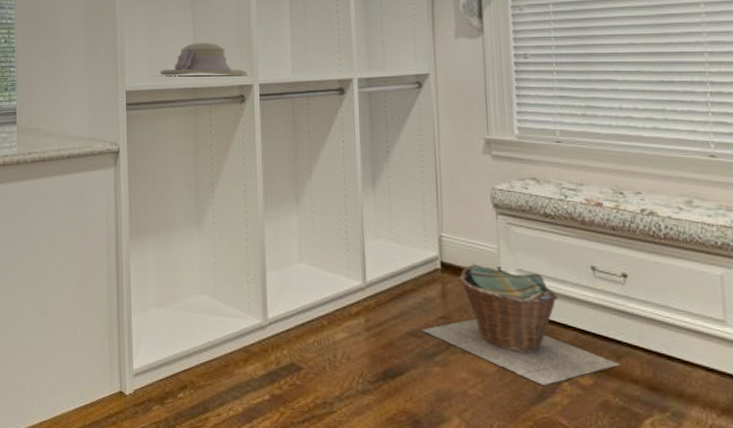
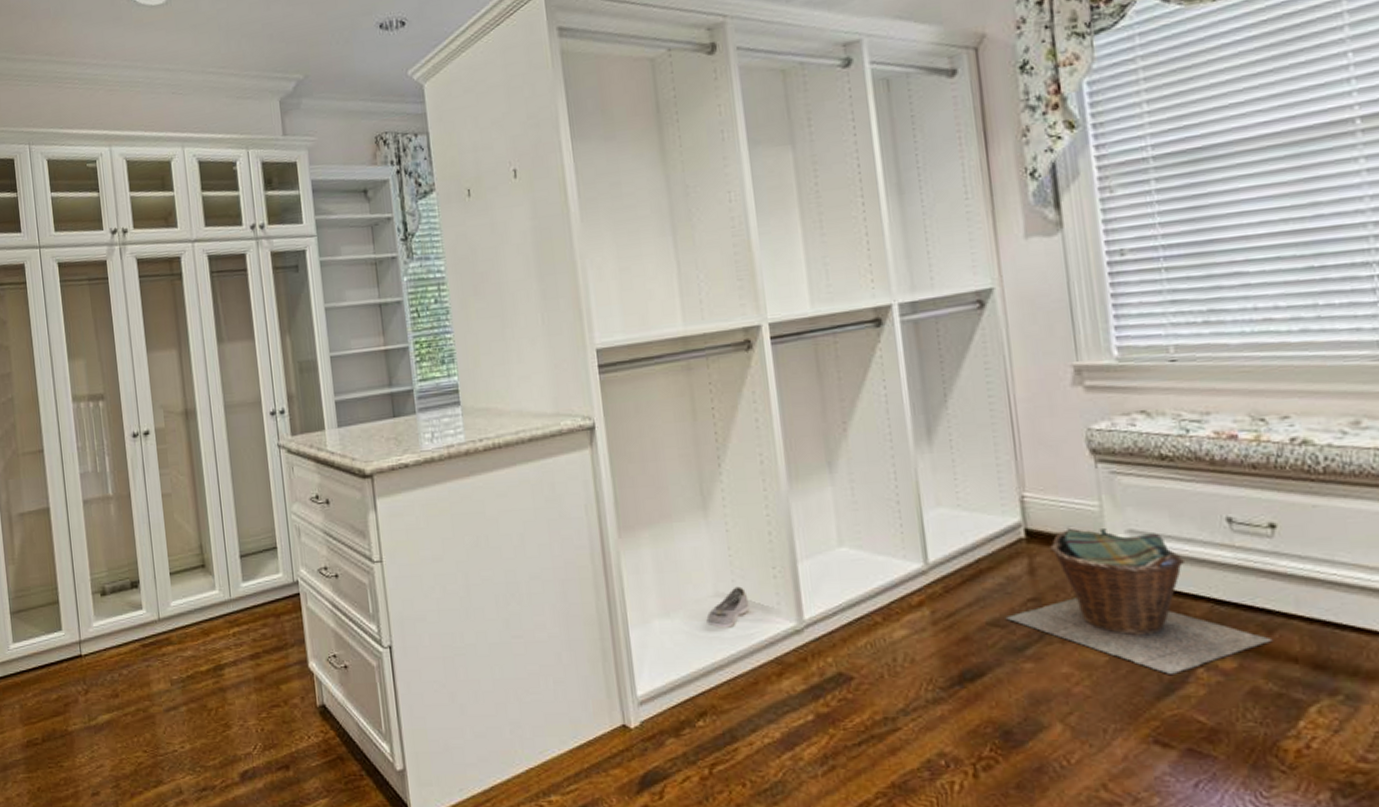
hat: present [159,43,247,76] -> none [637,276,752,325]
shoe: none [192,287,227,320] -> present [706,586,750,628]

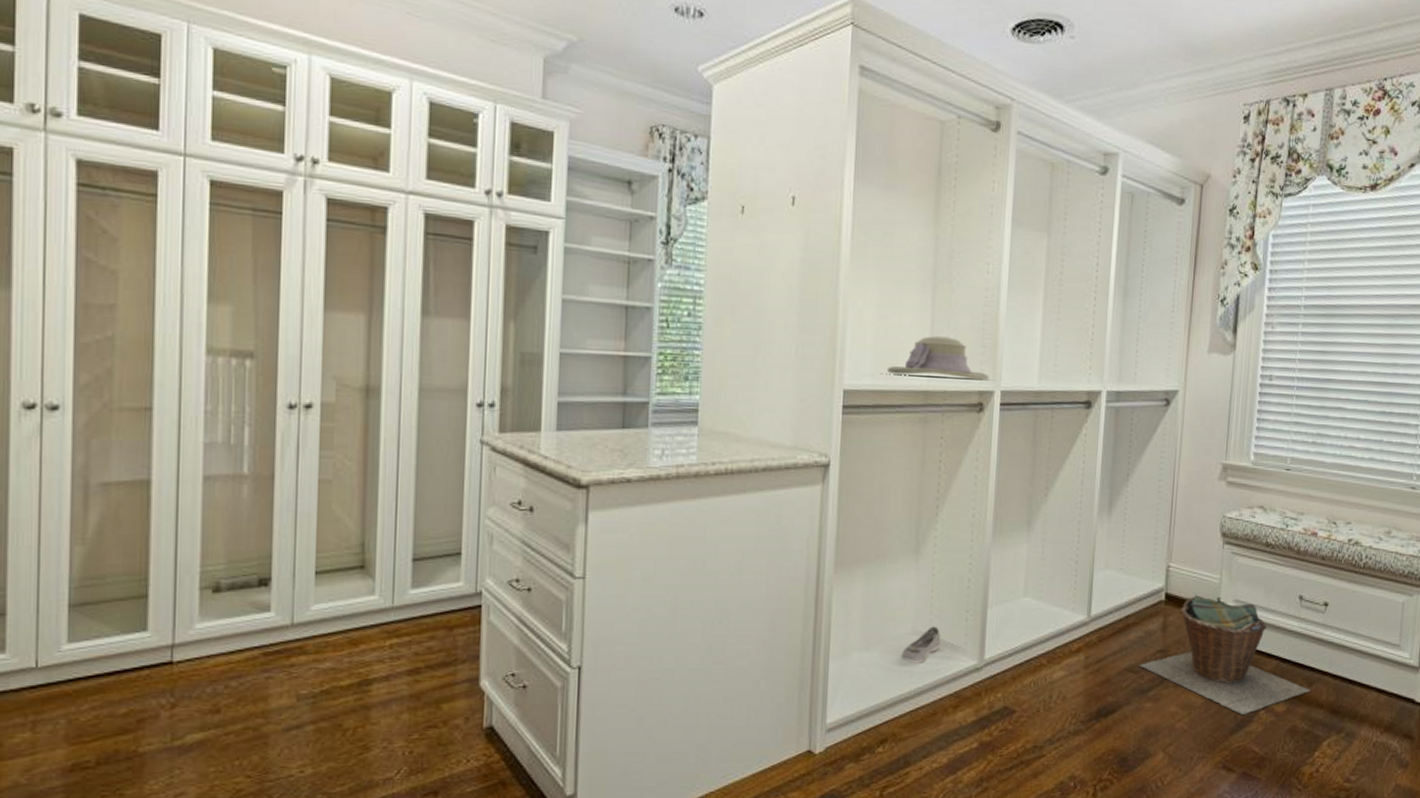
hat: none [637,276,752,325] -> present [886,336,989,381]

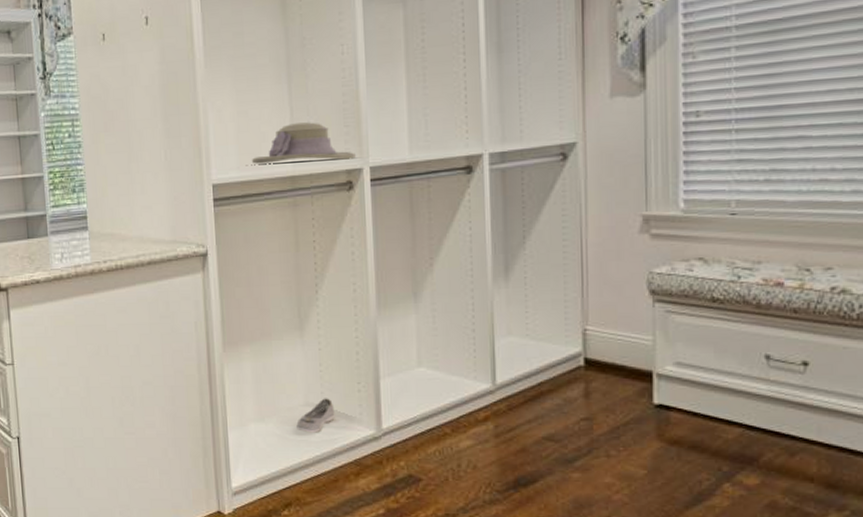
laundry basket: present [1139,594,1311,714] -> none [559,358,794,487]

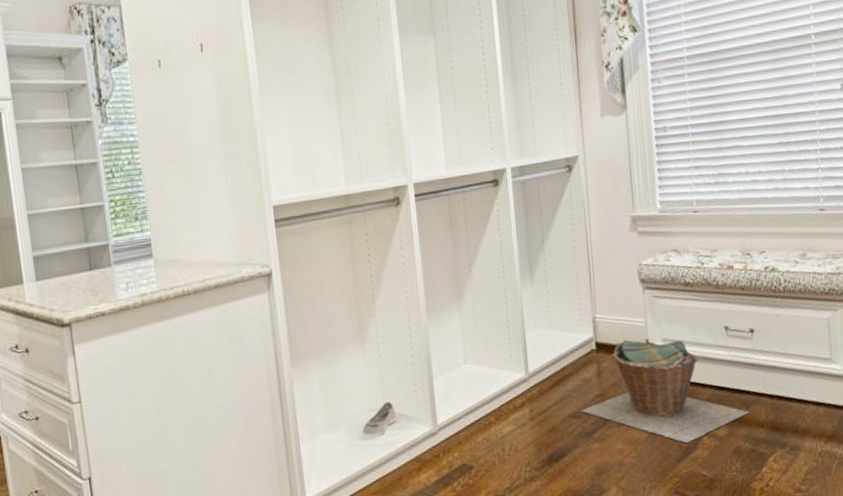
hat: present [251,122,356,164] -> none [308,143,401,185]
laundry basket: none [559,358,794,487] -> present [581,339,750,443]

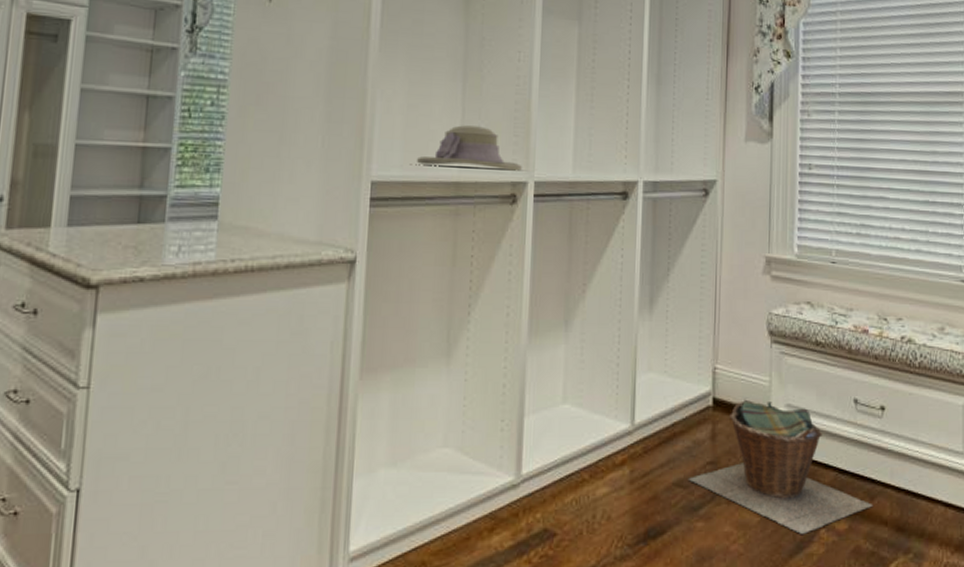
hat: none [308,143,401,185] -> present [416,125,522,171]
shoe: present [362,401,396,437] -> none [431,438,475,480]

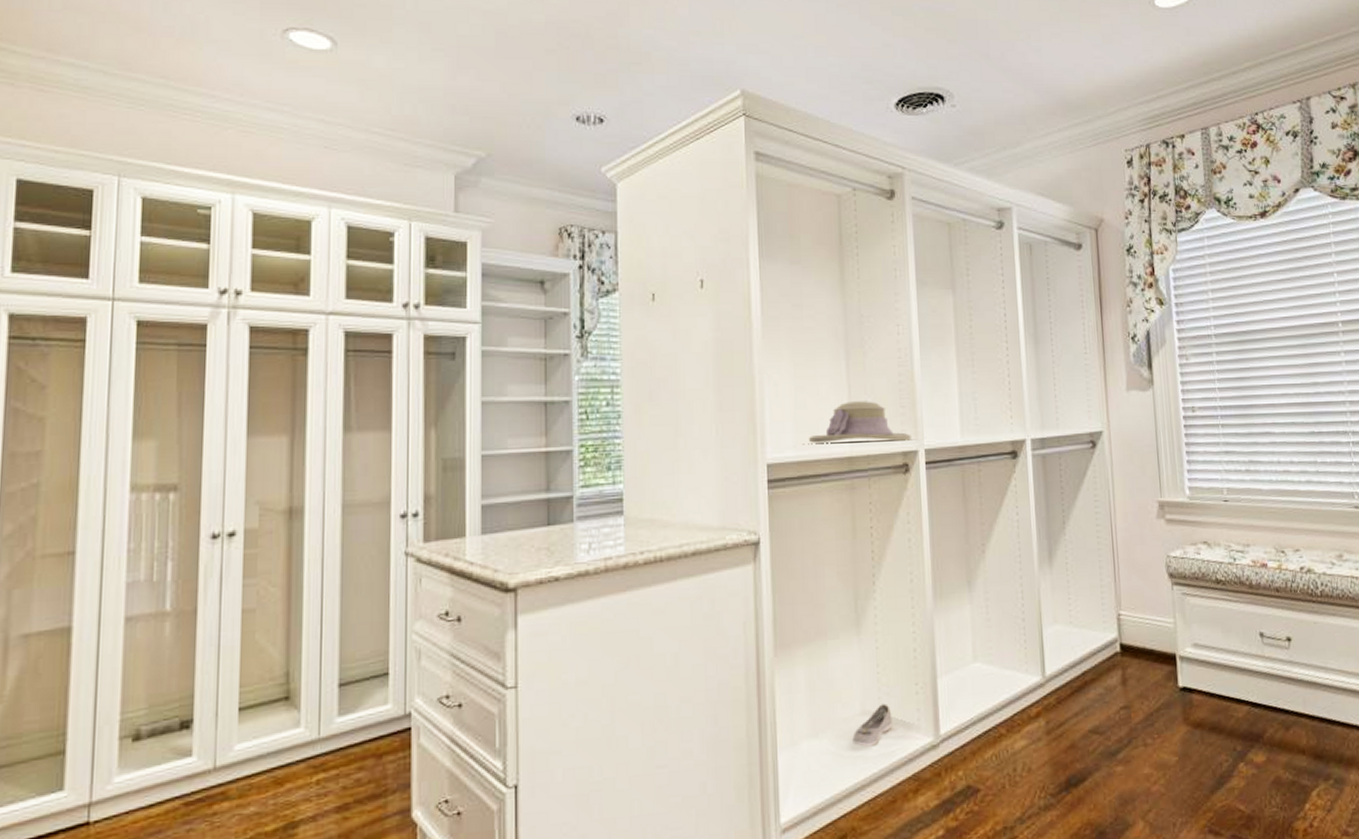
shoe: none [431,438,475,480] -> present [852,703,893,747]
laundry basket: present [688,399,873,534] -> none [1103,642,1289,770]

